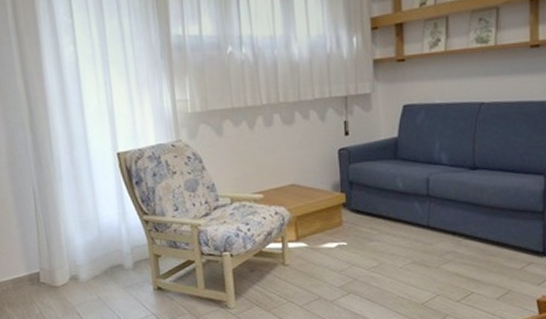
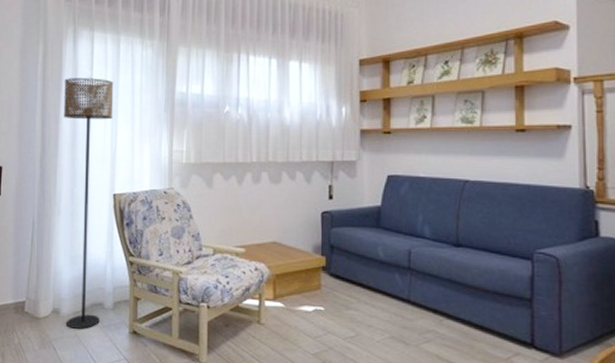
floor lamp: none [42,26,122,293] -> present [64,78,114,329]

